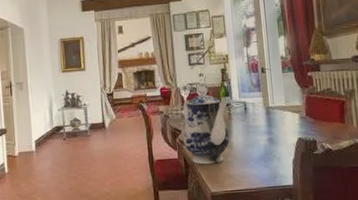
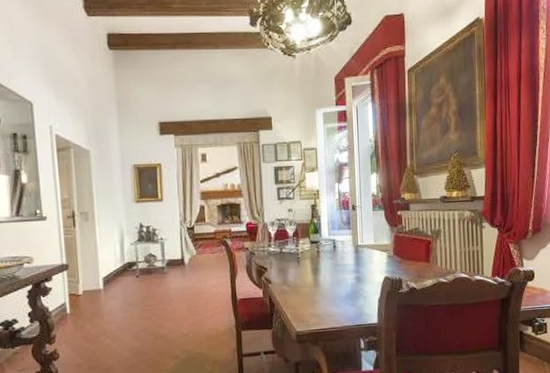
teapot: present [183,86,230,165] -> none [269,222,317,304]

